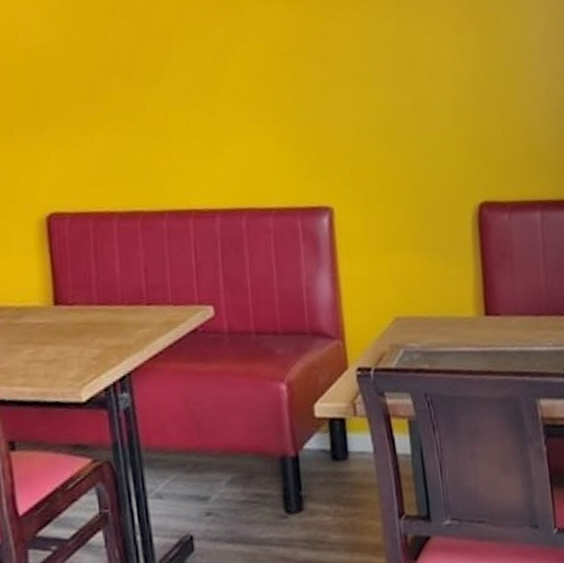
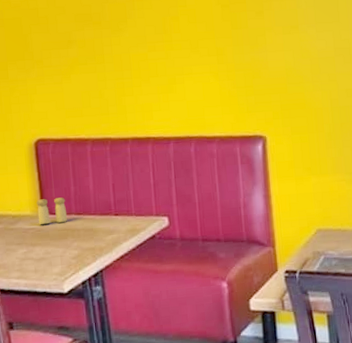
salt and pepper shaker: none [48,284,88,319] -> present [36,197,68,225]

